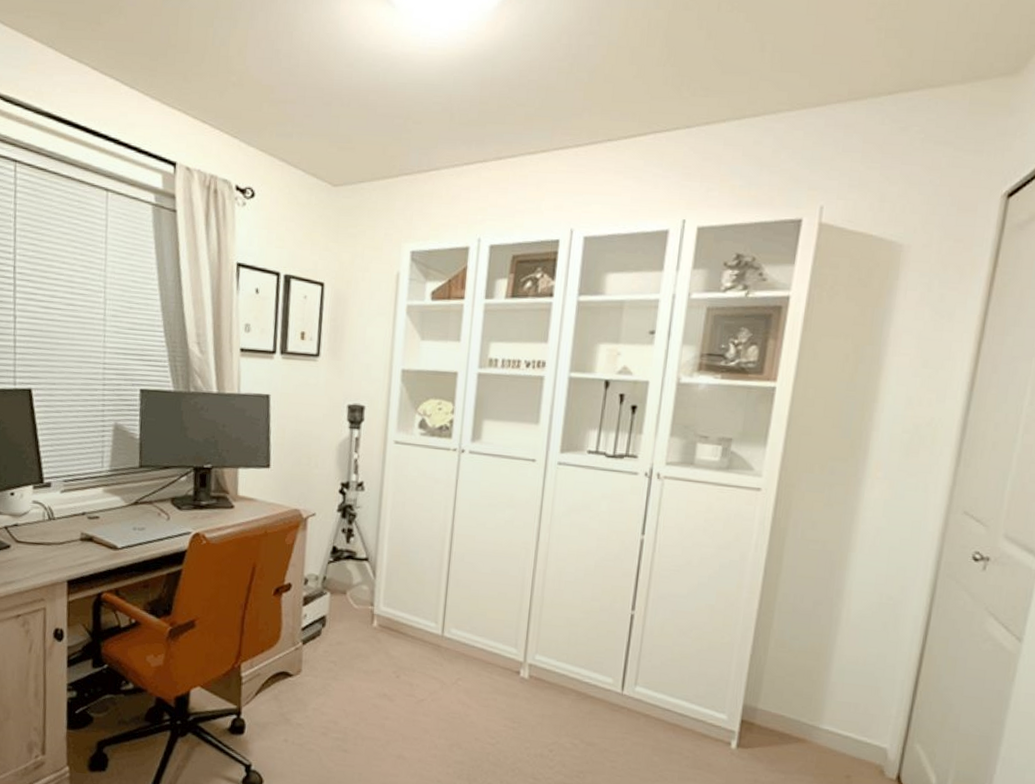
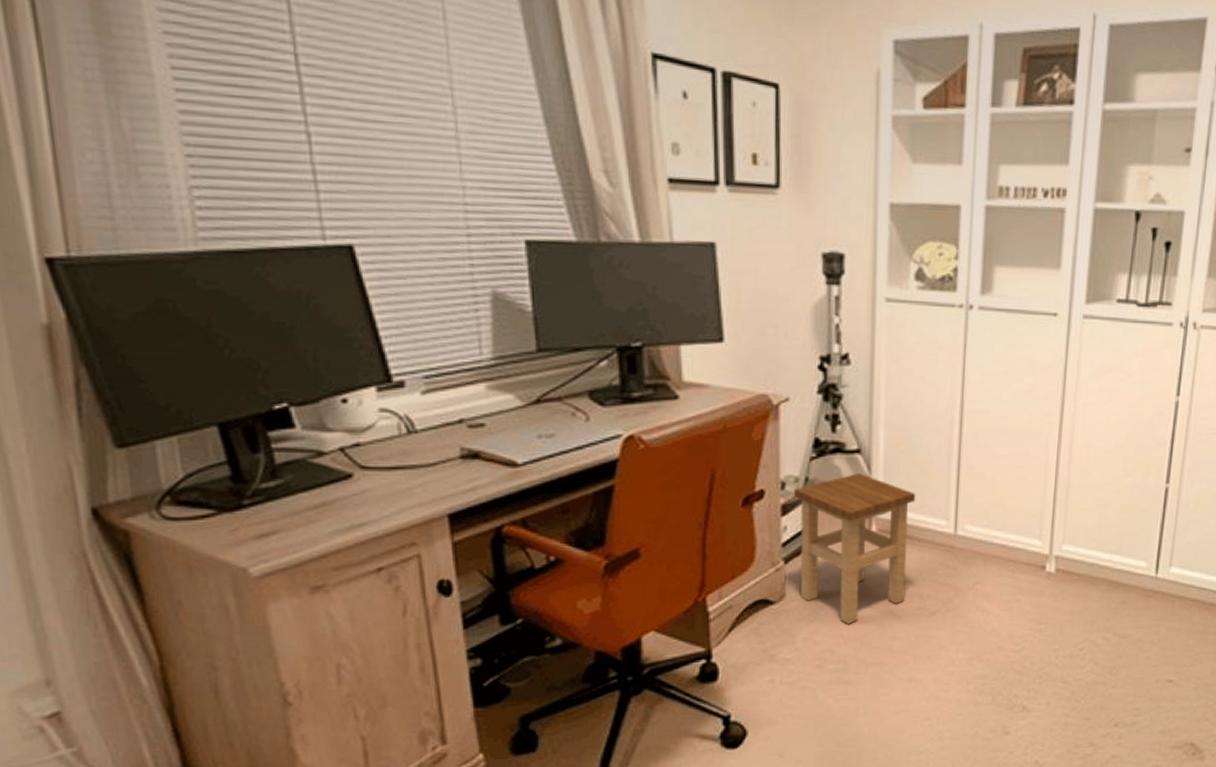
stool: none [313,577,411,701] -> present [793,473,916,624]

